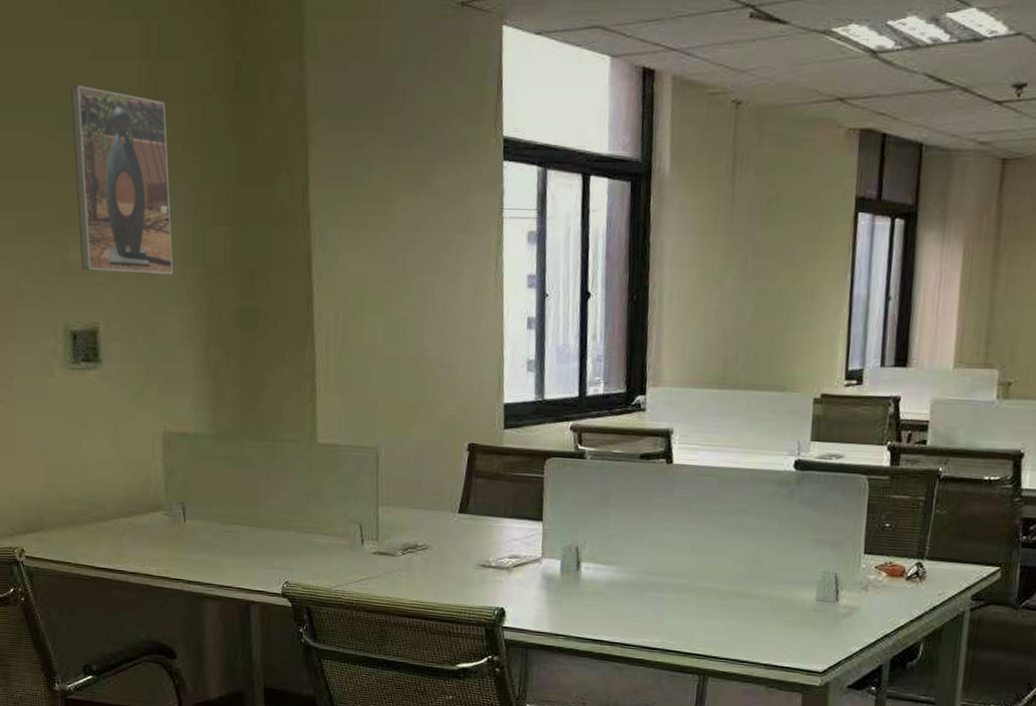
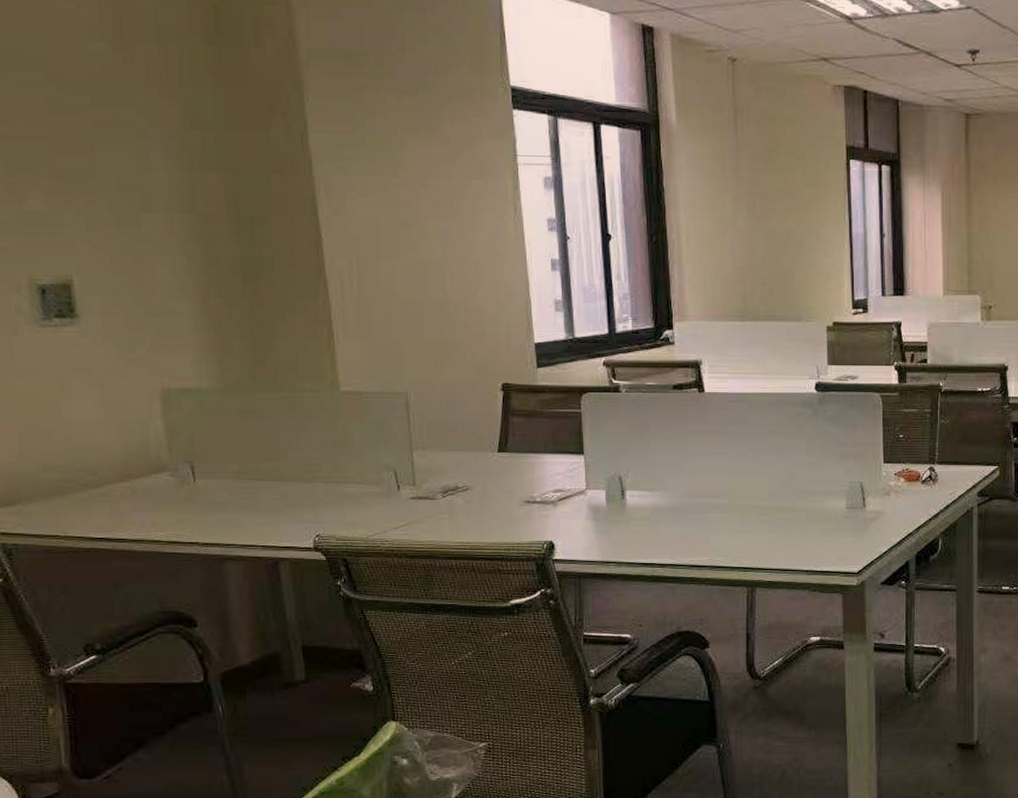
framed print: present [70,84,174,275] -> none [16,21,159,224]

